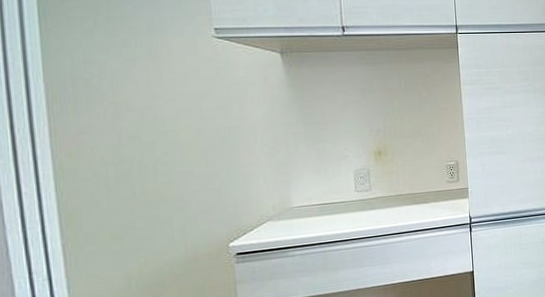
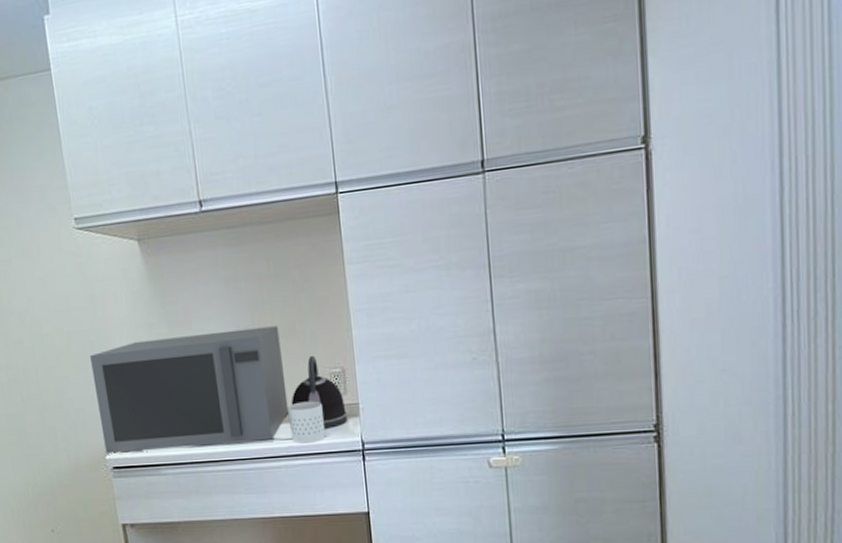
microwave: none [220,128,412,241] -> present [90,326,289,454]
mug: none [410,187,442,222] -> present [287,400,326,444]
kettle: none [414,151,460,209] -> present [291,355,348,429]

